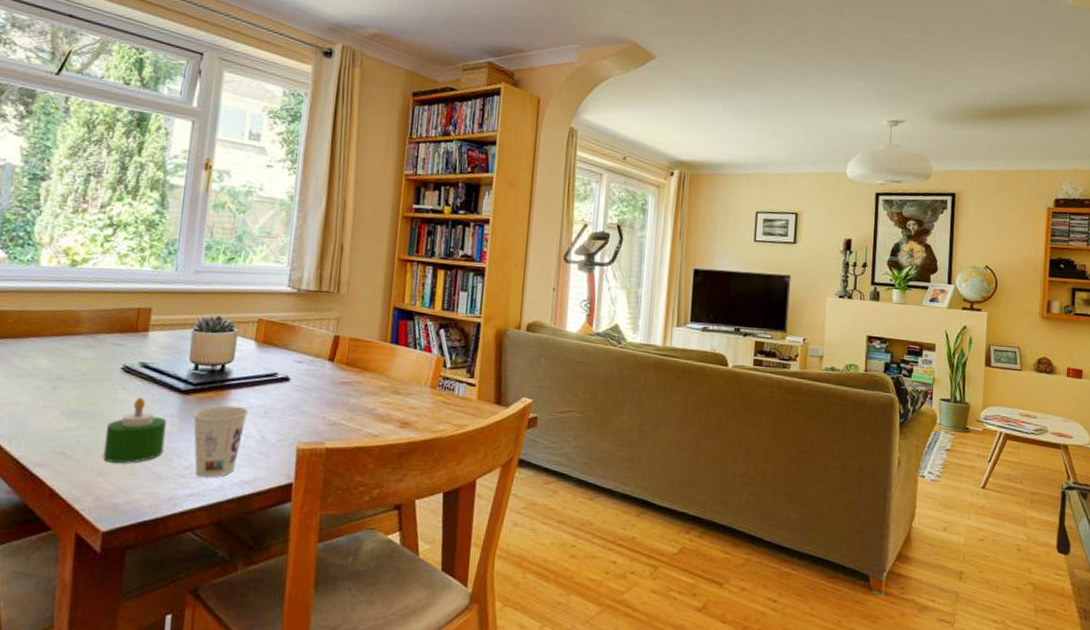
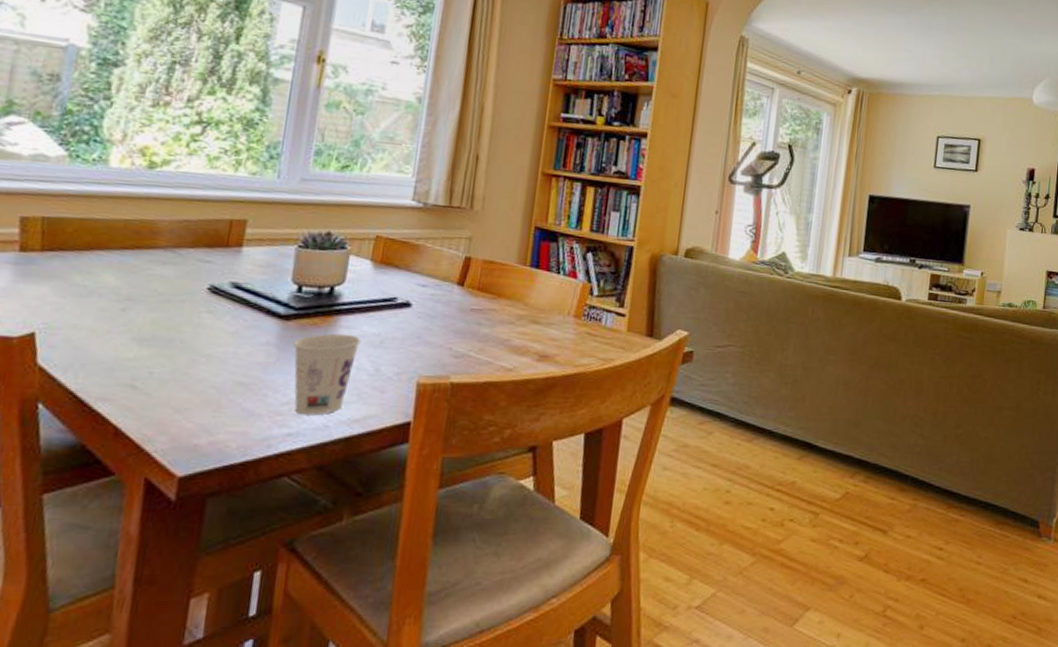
candle: present [103,398,167,463] -> none [181,323,262,398]

